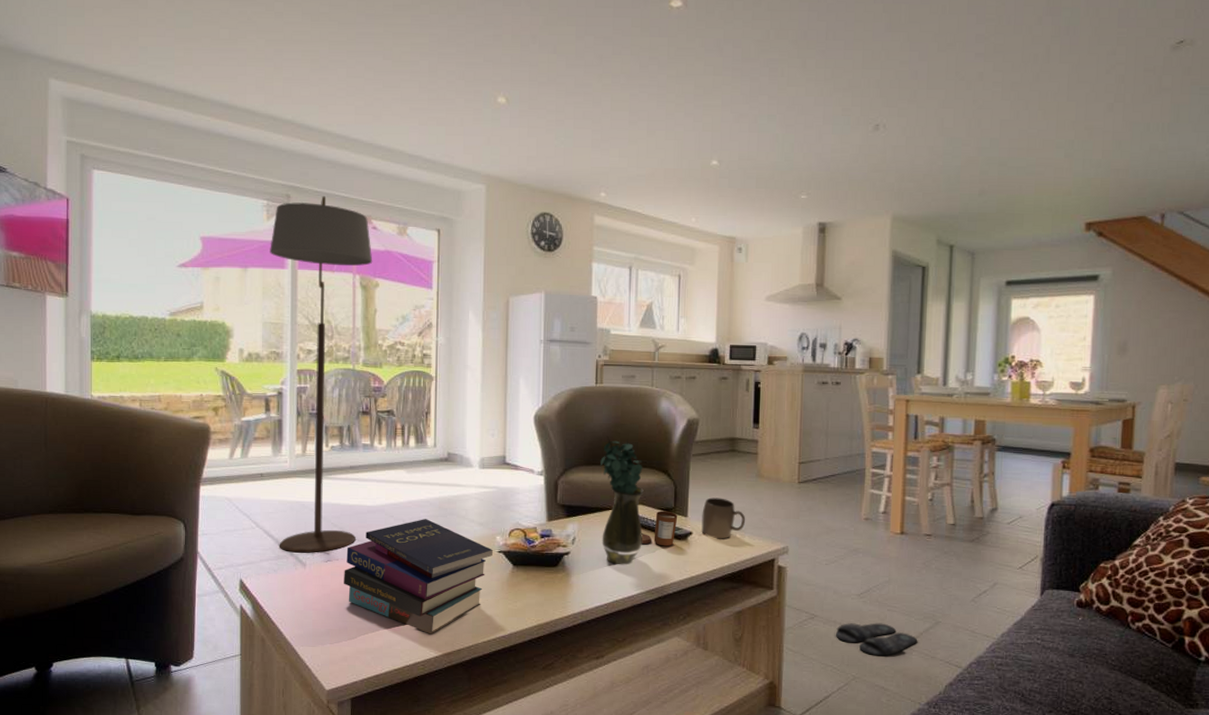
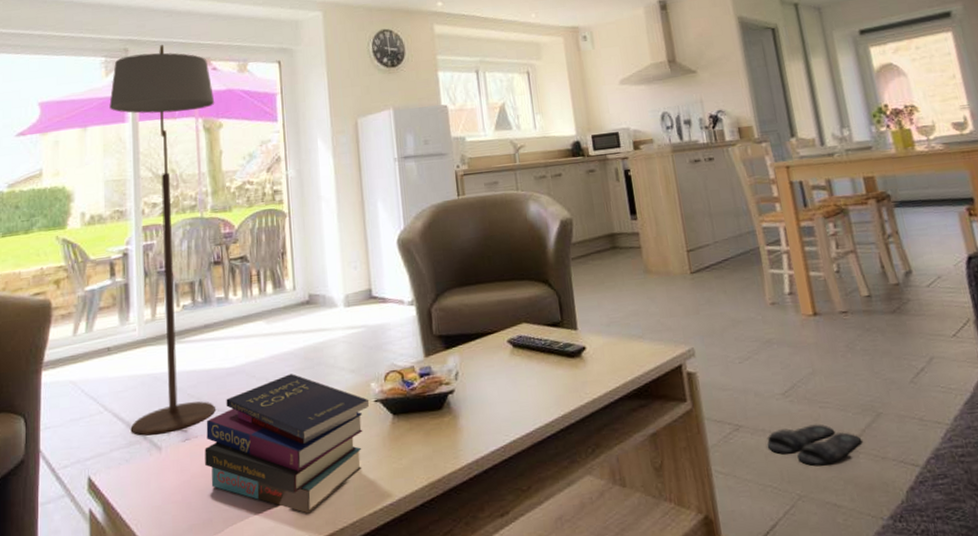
vase: present [600,436,644,565] -> none [474,251,533,398]
candle: present [641,510,678,547] -> none [530,326,568,368]
mug: present [701,497,746,538] -> none [592,302,642,350]

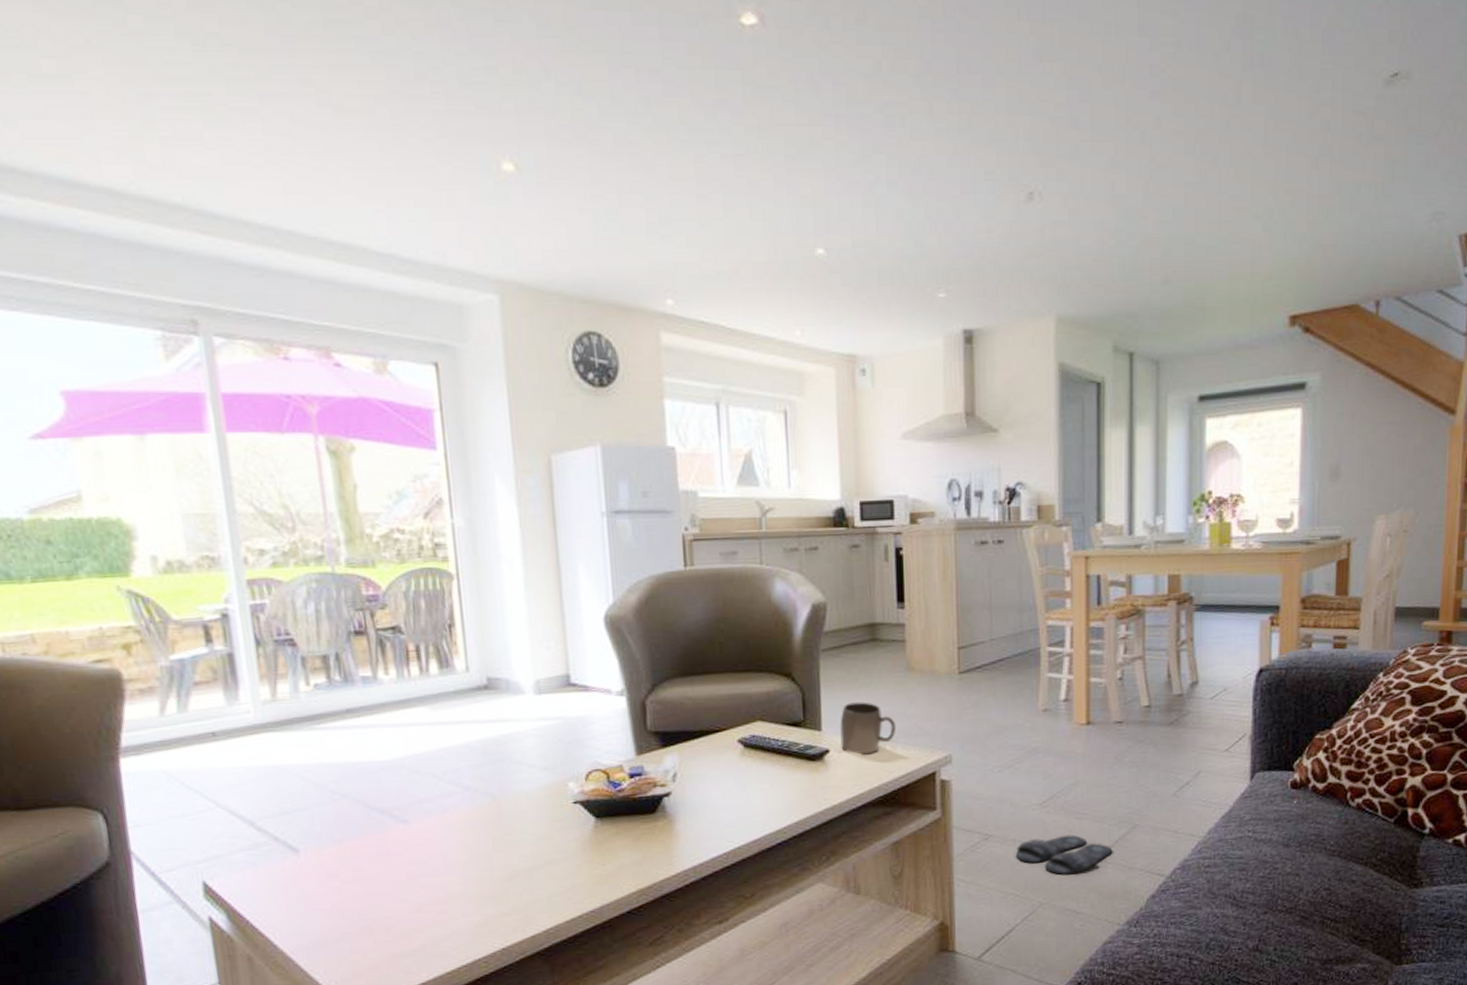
floor lamp: present [109,44,215,436] -> none [175,319,368,836]
books: present [204,374,370,514] -> none [356,770,567,921]
mug: none [592,302,642,350] -> present [840,702,897,754]

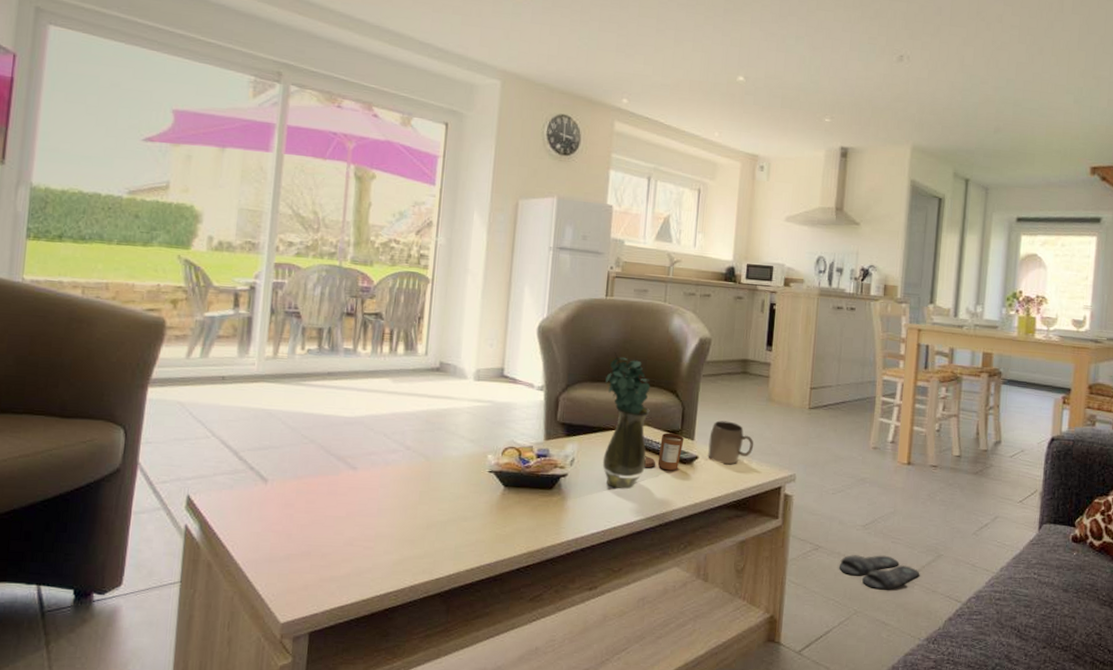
vase: none [700,635,766,802] -> present [602,351,651,490]
candle: none [763,725,810,772] -> present [644,432,684,471]

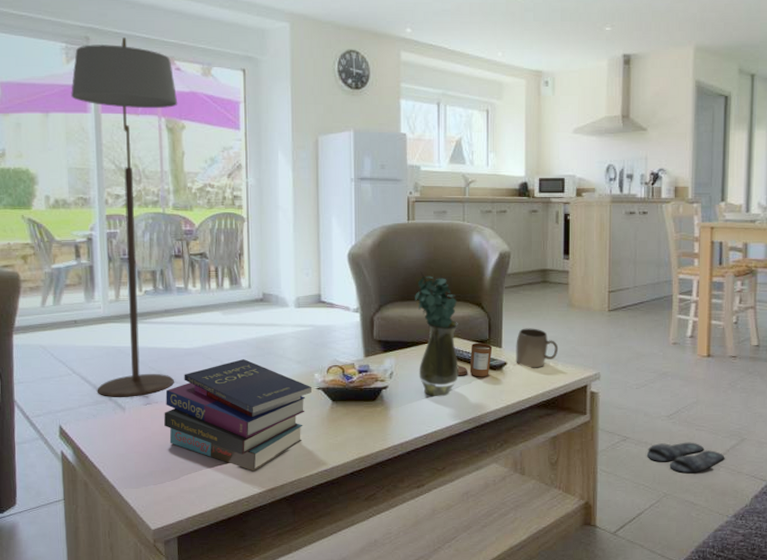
floor lamp: none [237,76,371,468] -> present [71,36,178,397]
books: none [310,433,484,561] -> present [164,359,313,472]

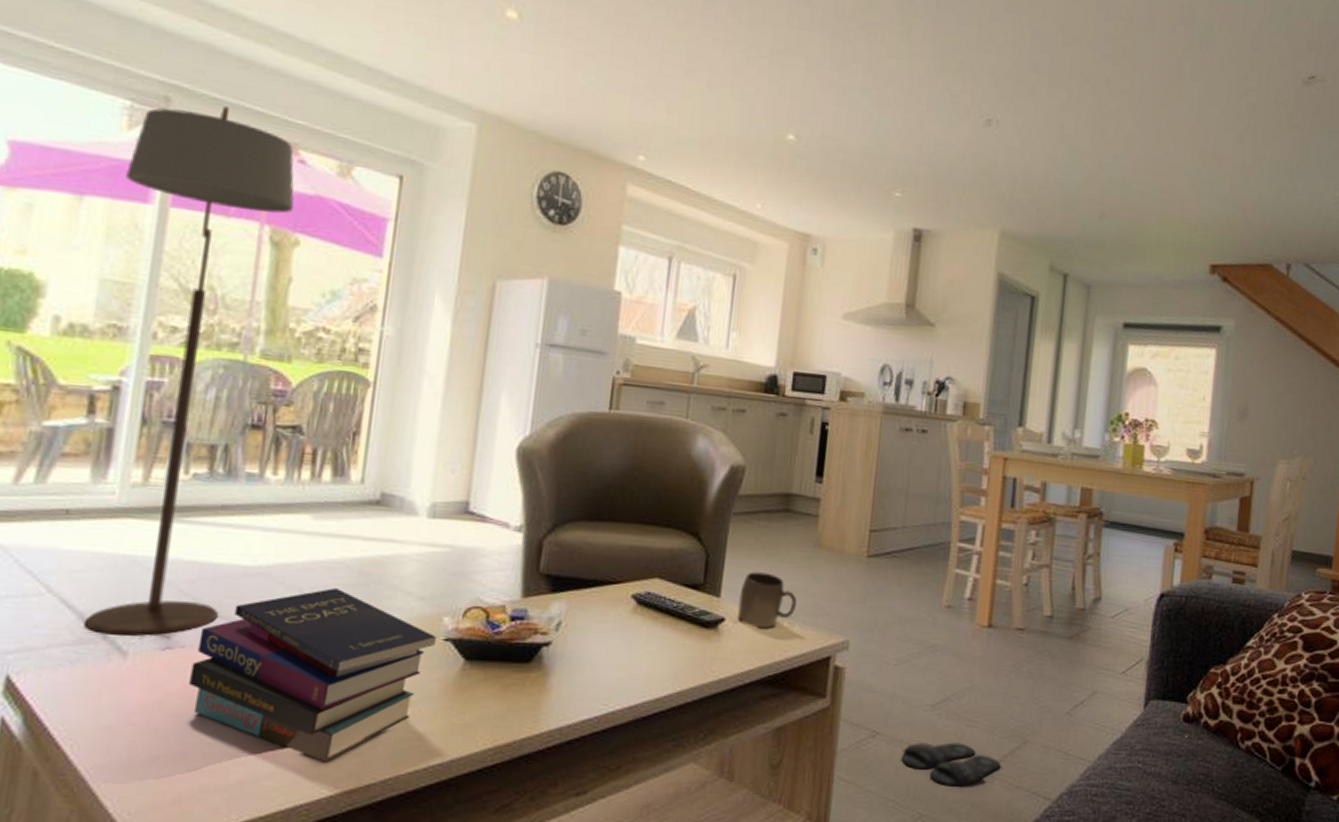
vase: present [415,271,458,397] -> none [598,481,665,662]
candle: present [457,342,493,377] -> none [654,587,708,637]

